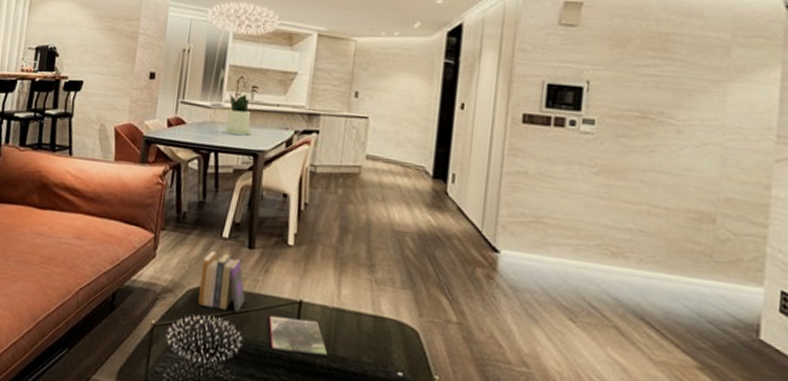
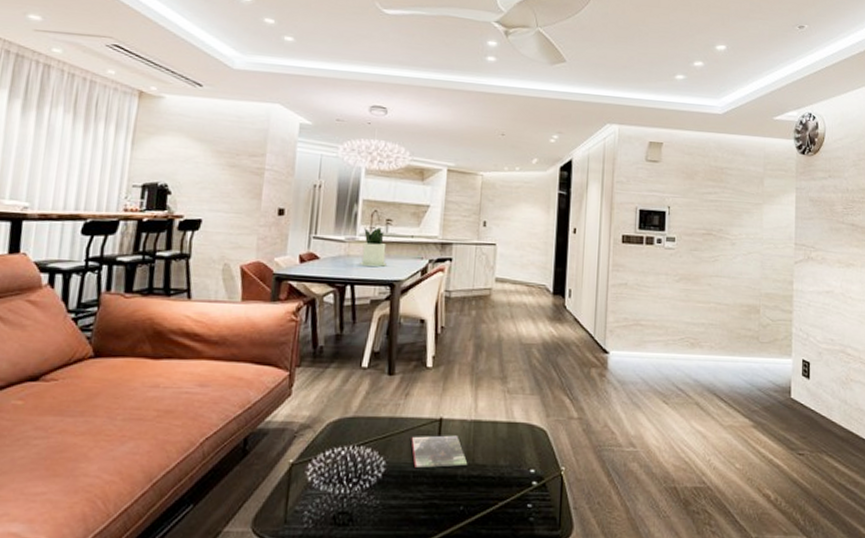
books: present [198,250,245,312] -> none [339,381,387,438]

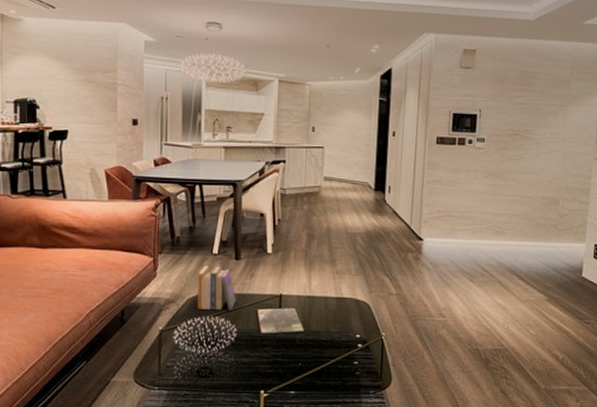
books: none [339,381,387,438] -> present [198,265,236,310]
planter: present [360,227,387,268] -> none [206,134,229,170]

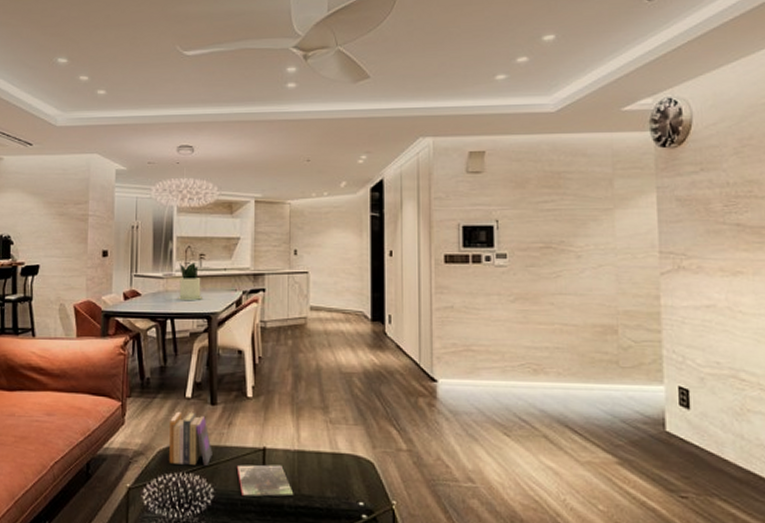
planter: none [206,134,229,170] -> present [178,262,202,301]

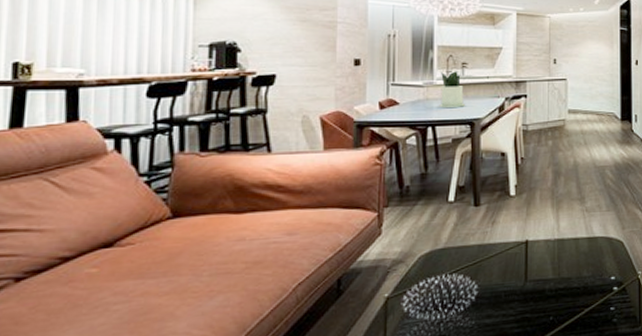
books: present [169,411,212,466] -> none [431,215,476,268]
magazine: present [236,464,294,497] -> none [500,254,554,289]

